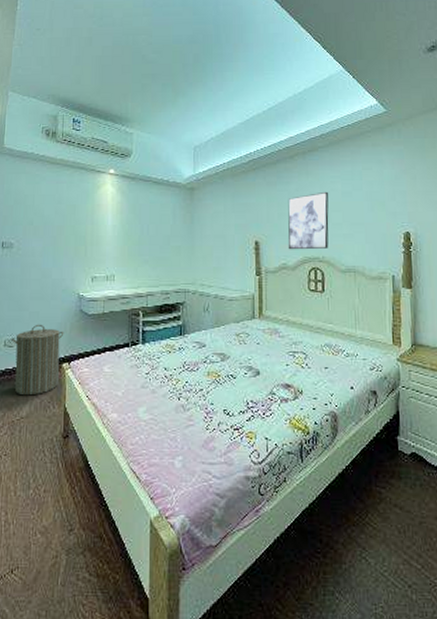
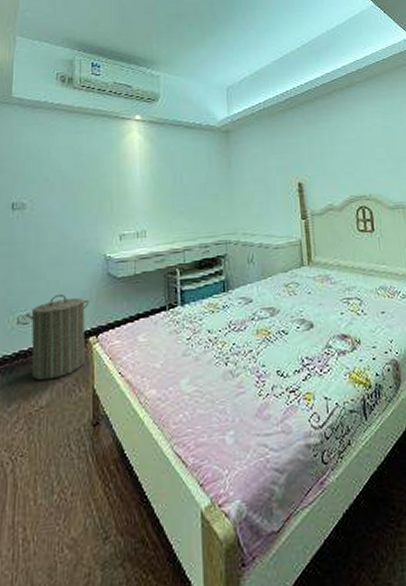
wall art: present [288,191,329,250] -> none [329,127,375,190]

